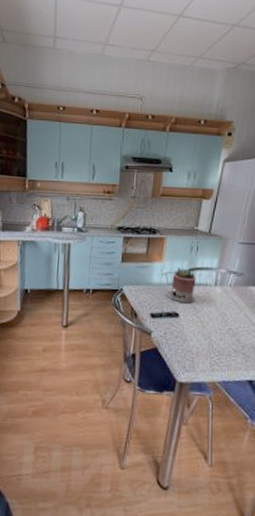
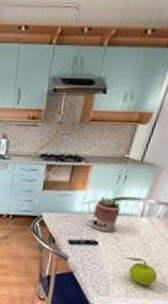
fruit: none [204,327,237,357] -> present [124,257,158,286]

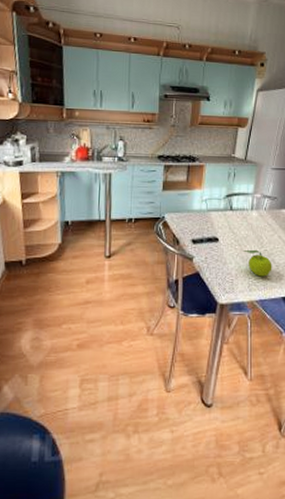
succulent planter: present [86,196,121,232] -> none [206,194,234,227]

